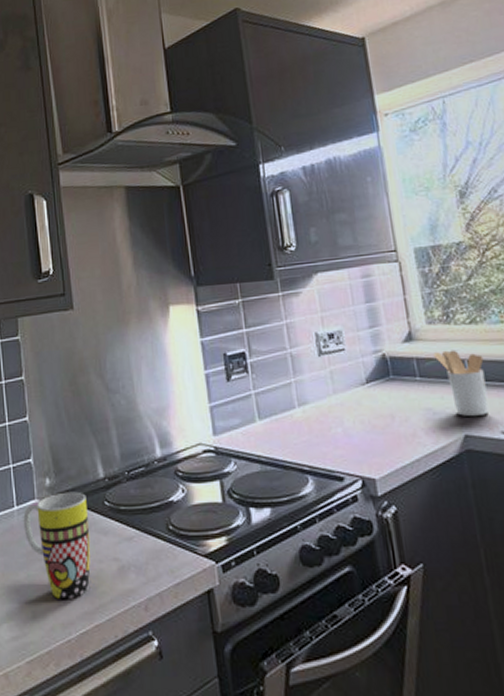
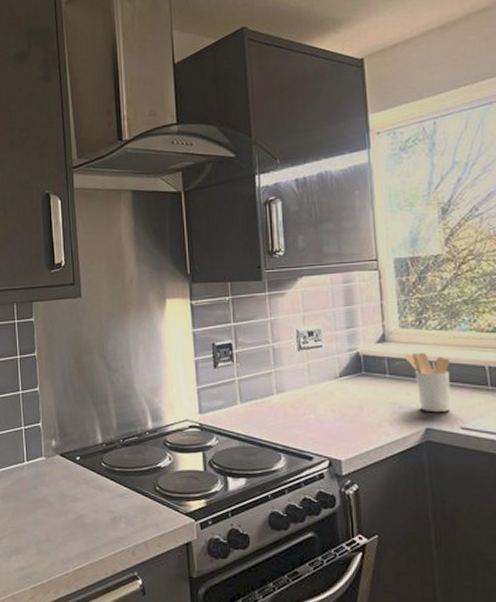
mug: present [23,491,91,599] -> none [32,453,88,540]

